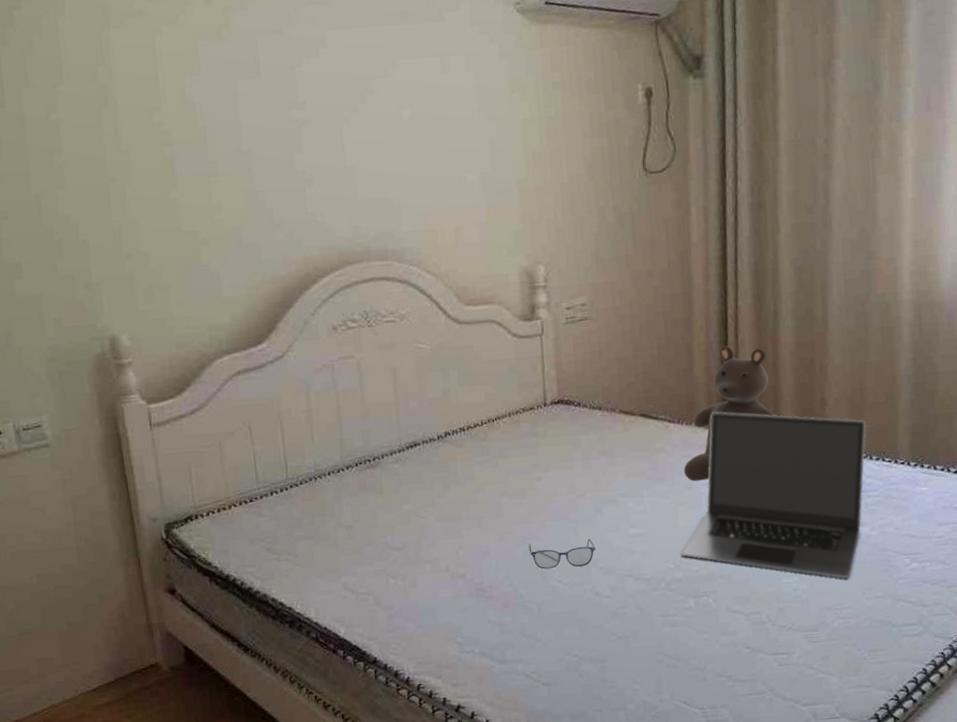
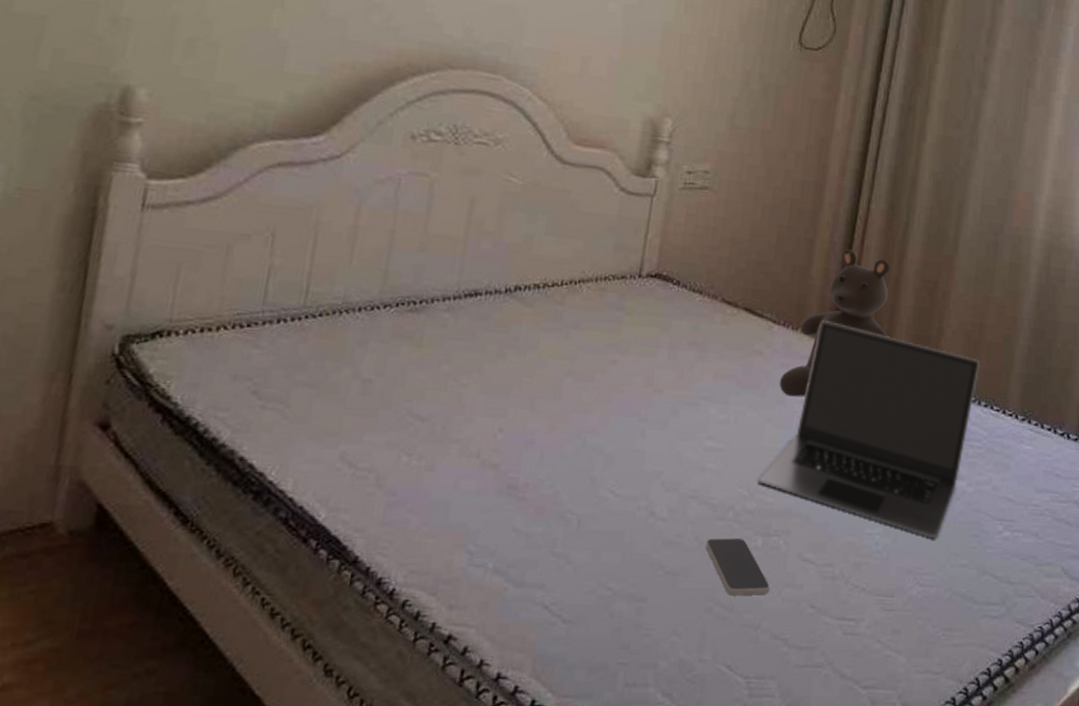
glasses: present [528,539,596,570] -> none [583,439,663,477]
smartphone: none [647,602,708,648] -> present [705,538,770,596]

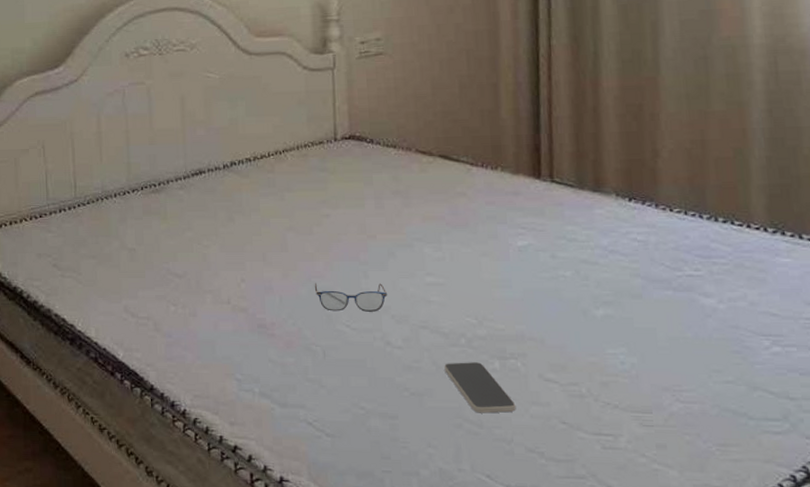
glasses: none [583,439,663,477] -> present [314,283,388,312]
laptop: present [758,321,980,539] -> none [484,157,710,356]
teddy bear: present [780,249,890,397] -> none [488,87,598,231]

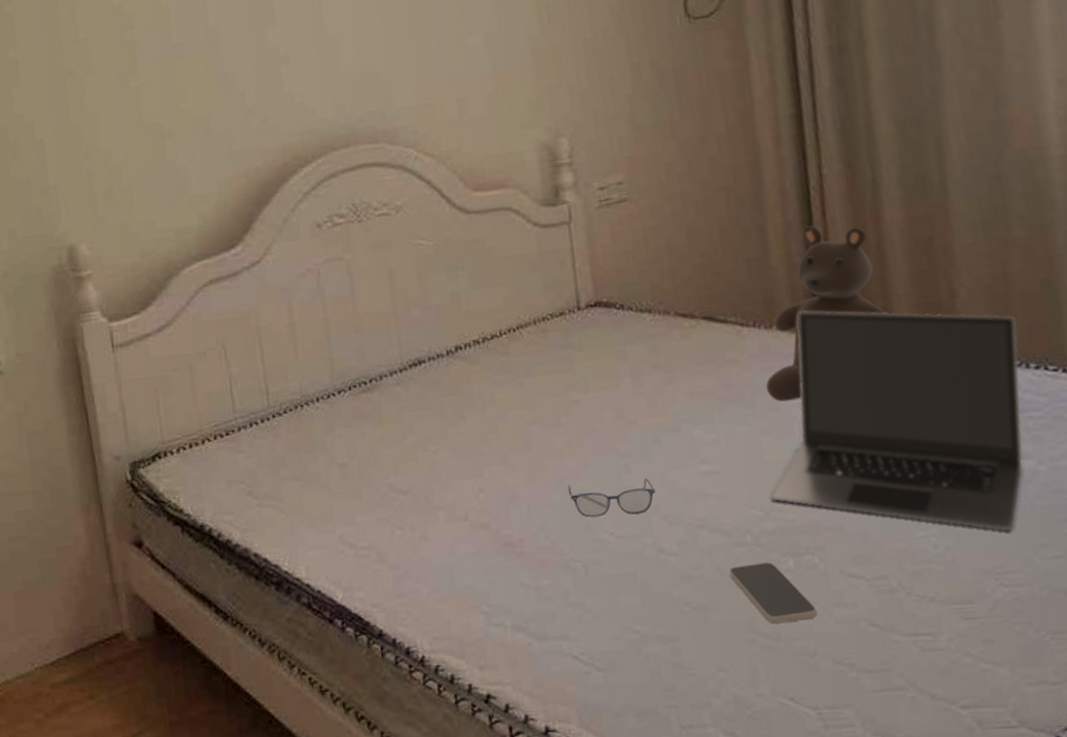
laptop: none [484,157,710,356] -> present [770,310,1024,531]
teddy bear: none [488,87,598,231] -> present [766,225,888,402]

